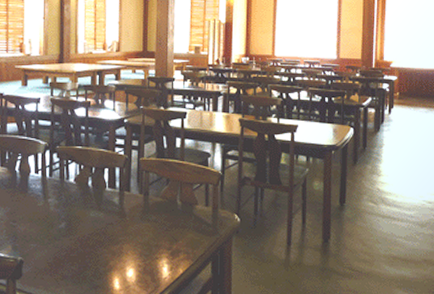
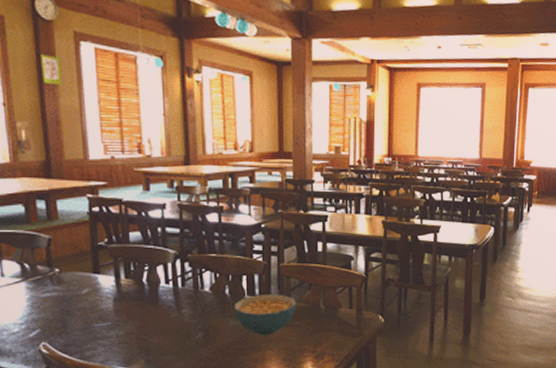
cereal bowl: none [96,188,154,229] -> present [235,294,296,336]

